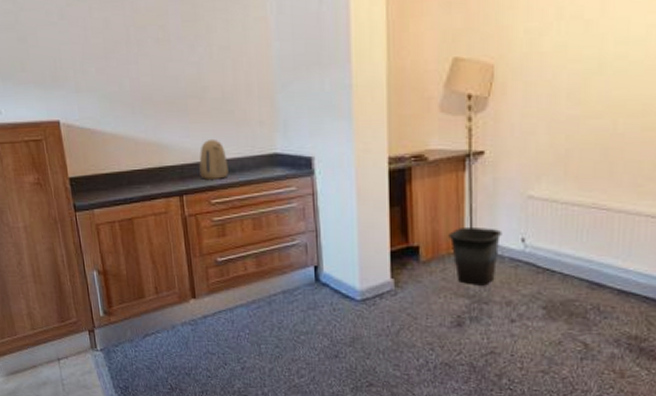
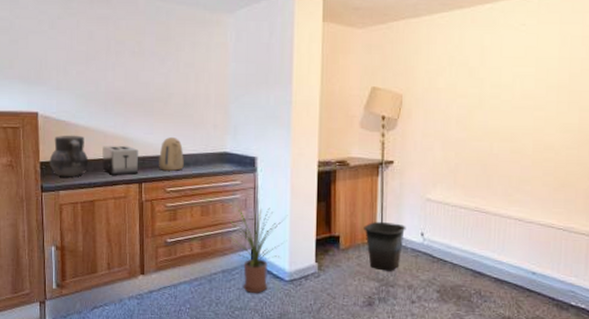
ceramic jug: none [78,144,122,194] -> present [49,135,89,177]
toaster: none [135,152,178,190] -> present [102,145,139,177]
house plant: none [287,215,355,315] -> present [228,205,288,293]

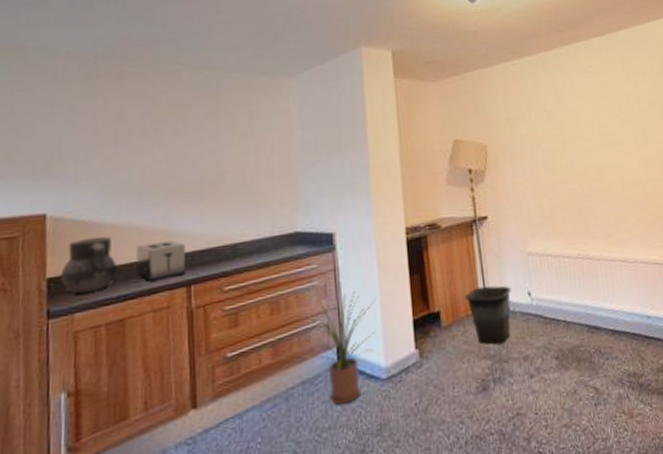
kettle: present [159,136,184,171] -> none [213,222,245,266]

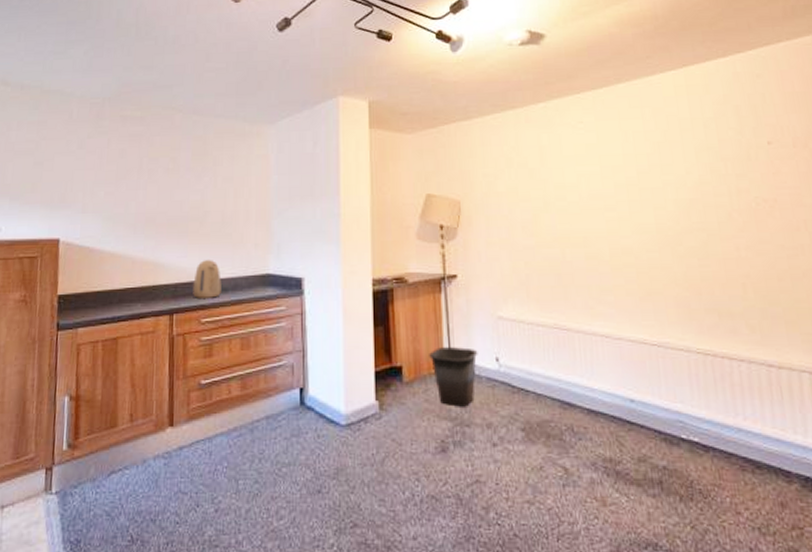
ceramic jug: present [60,236,118,295] -> none [68,262,114,312]
toaster: present [136,240,186,283] -> none [128,271,171,308]
kettle: none [213,222,245,266] -> present [193,259,222,298]
house plant: present [307,291,378,405] -> none [273,335,341,443]

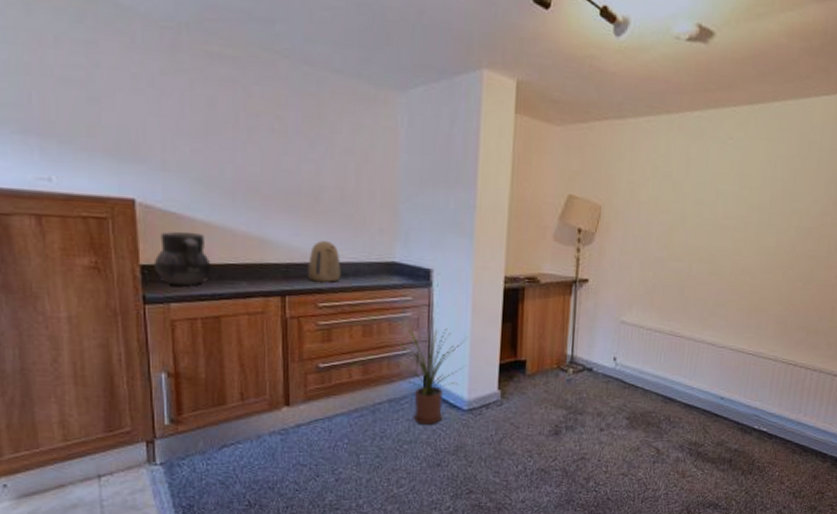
ceramic jug: none [68,262,114,312] -> present [154,231,212,286]
house plant: none [273,335,341,443] -> present [396,325,468,424]
waste bin: present [429,346,478,407] -> none [553,344,599,398]

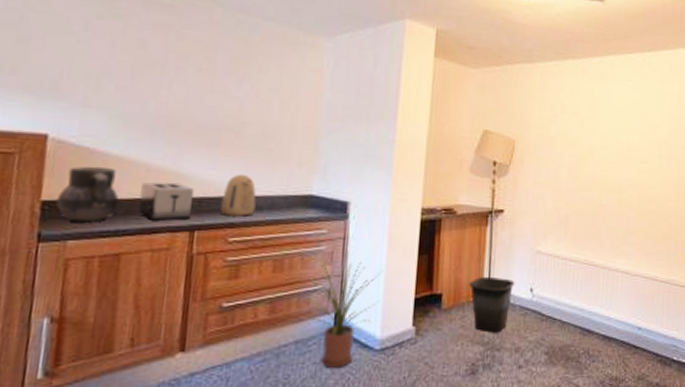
toaster: none [230,247,281,287] -> present [138,182,195,222]
waste bin: none [553,344,599,398] -> present [469,276,515,333]

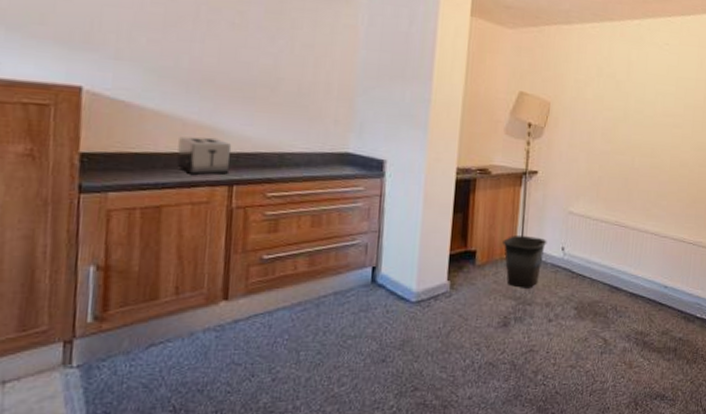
ceramic jug: present [55,166,119,222] -> none [94,119,157,175]
kettle: present [220,174,257,216] -> none [258,130,293,172]
house plant: present [305,259,383,368] -> none [343,215,419,318]

